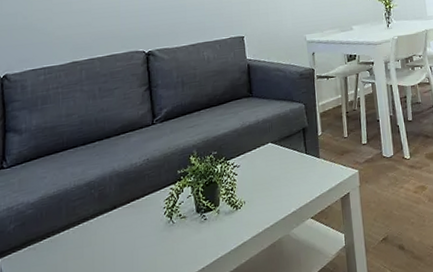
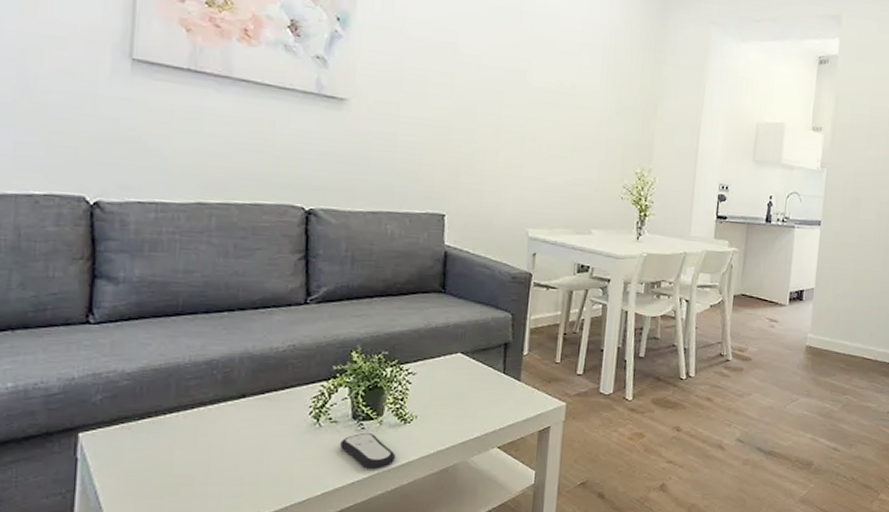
remote control: none [190,222,234,254] -> present [340,432,396,469]

